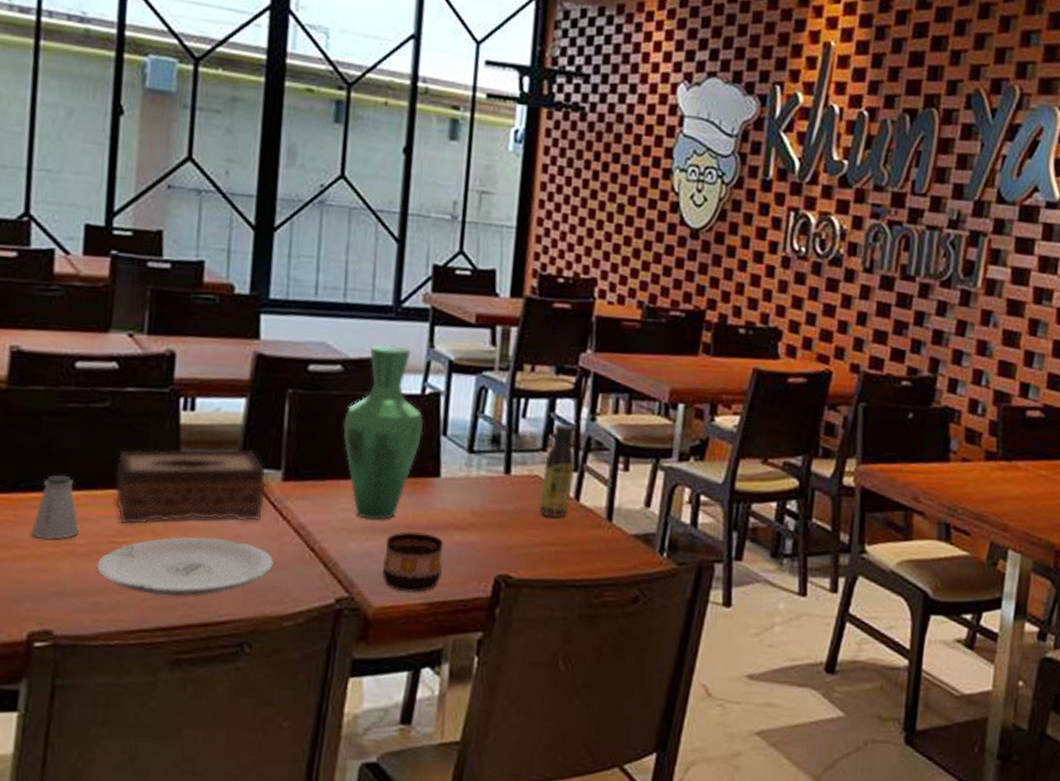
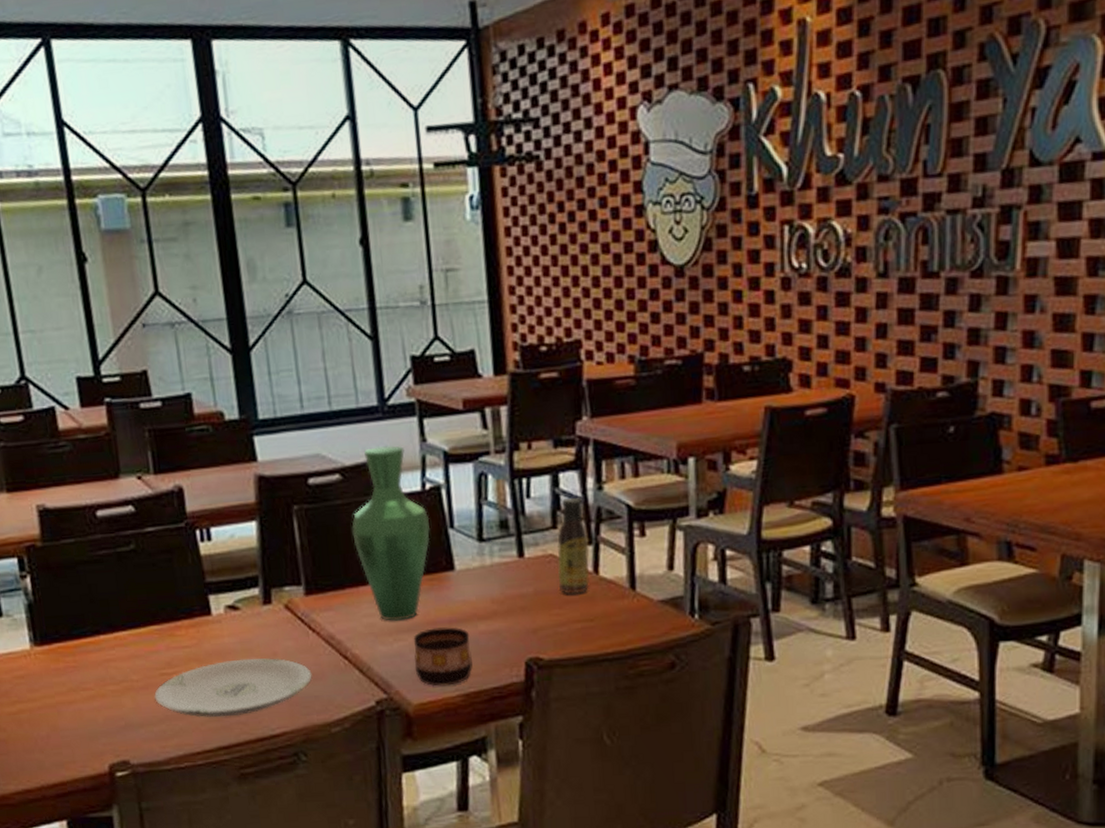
saltshaker: present [31,474,79,540] -> none [92,618,133,680]
tissue box: present [114,449,268,526] -> none [151,570,294,658]

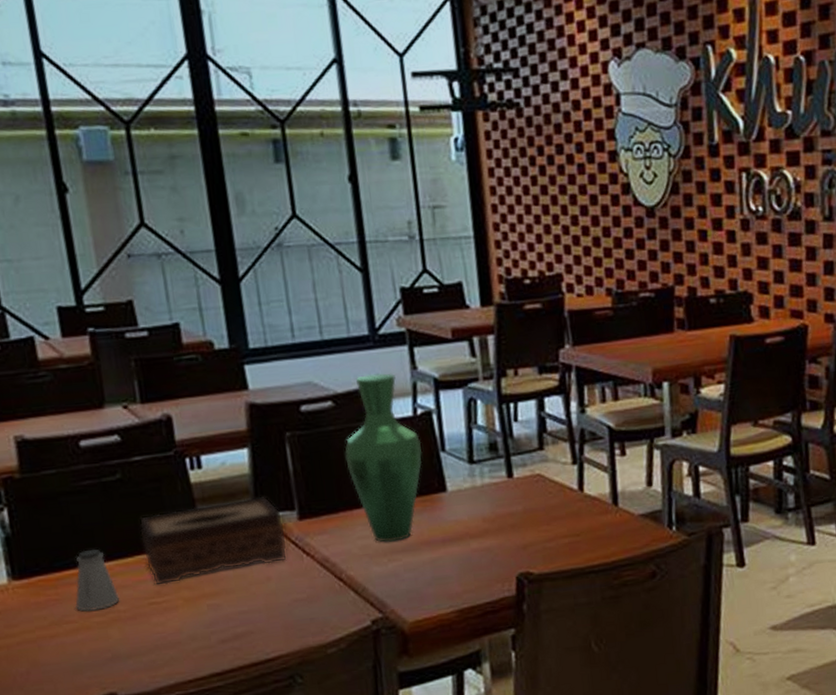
saltshaker: none [92,618,133,680] -> present [75,549,120,612]
tissue box: none [151,570,294,658] -> present [139,496,288,586]
plate: present [154,658,312,718] -> none [143,583,307,645]
cup: present [413,627,473,687] -> none [407,545,466,604]
sauce bottle: present [557,498,590,595] -> none [544,421,576,512]

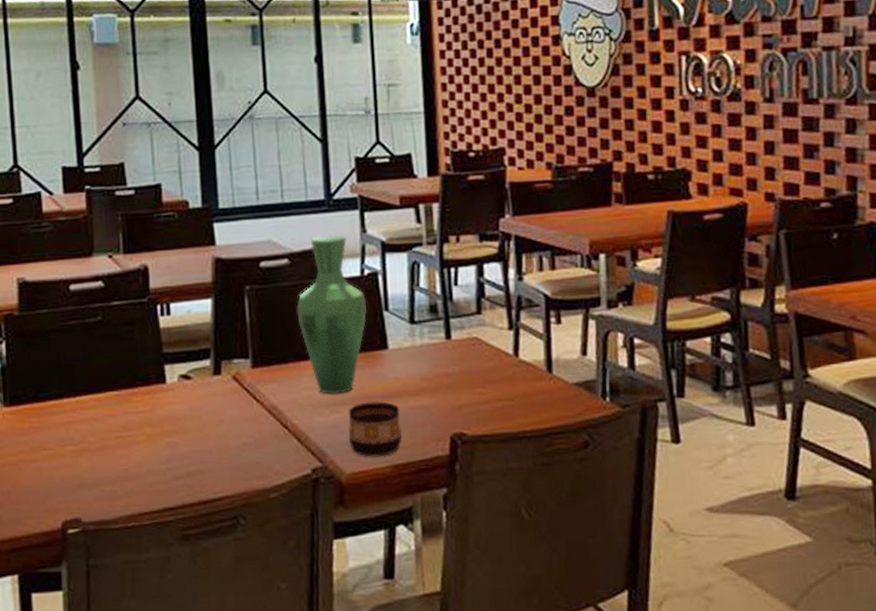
saltshaker: present [75,549,120,612] -> none [53,383,91,440]
tissue box: present [139,496,288,586] -> none [113,343,240,422]
cup: none [407,545,466,604] -> present [348,401,402,457]

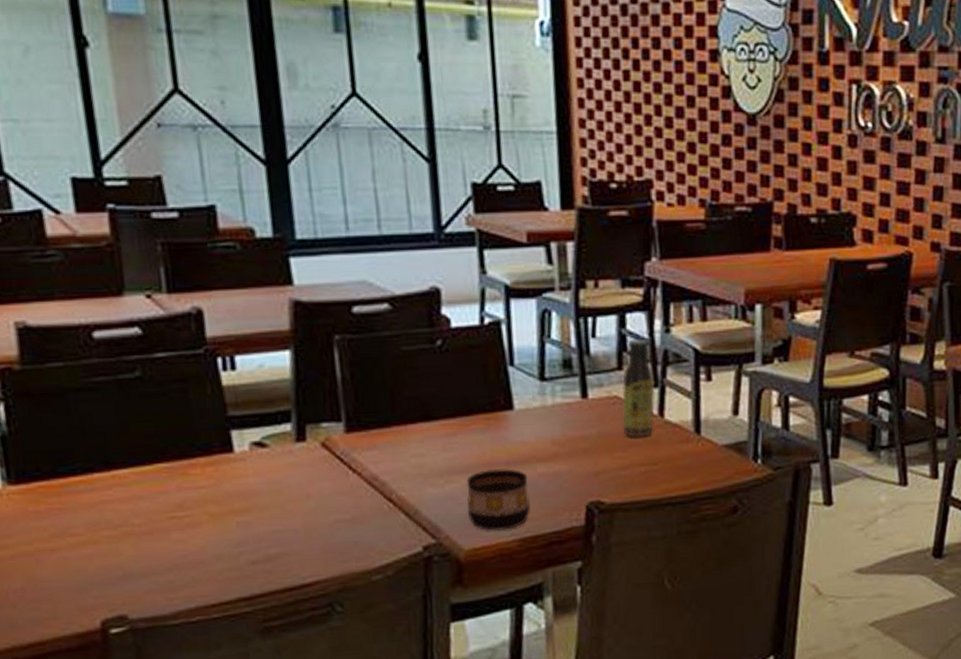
vase: present [297,235,368,394] -> none [401,276,489,462]
sauce bottle: none [481,287,511,375] -> present [622,340,655,437]

